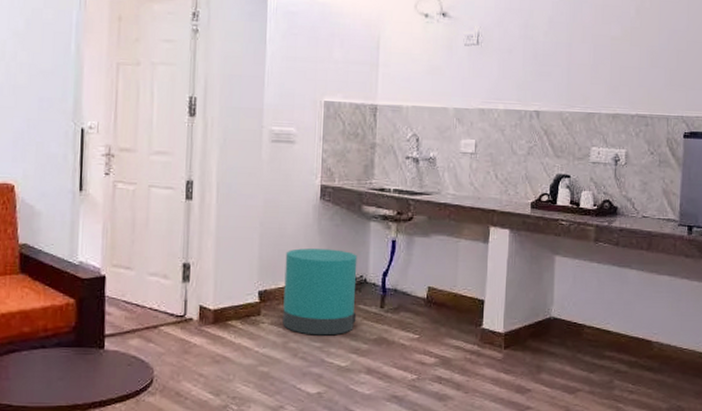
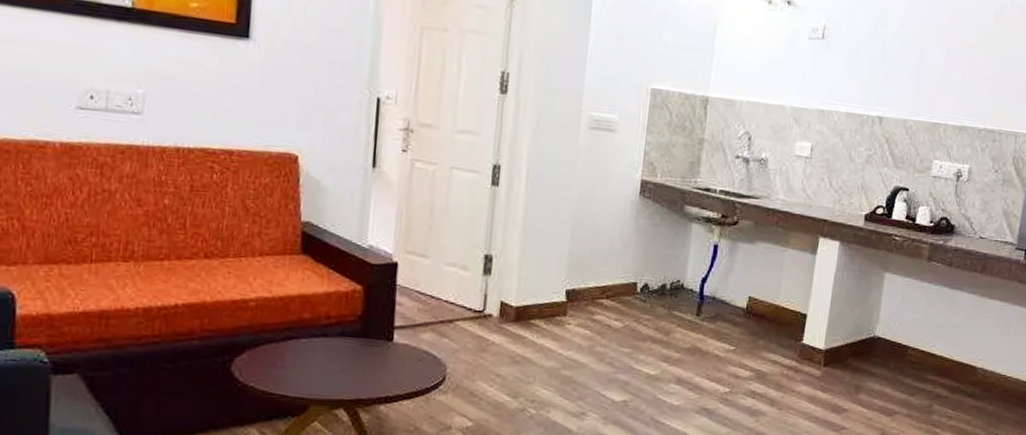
trash can: present [283,248,358,336] -> none [590,247,676,342]

